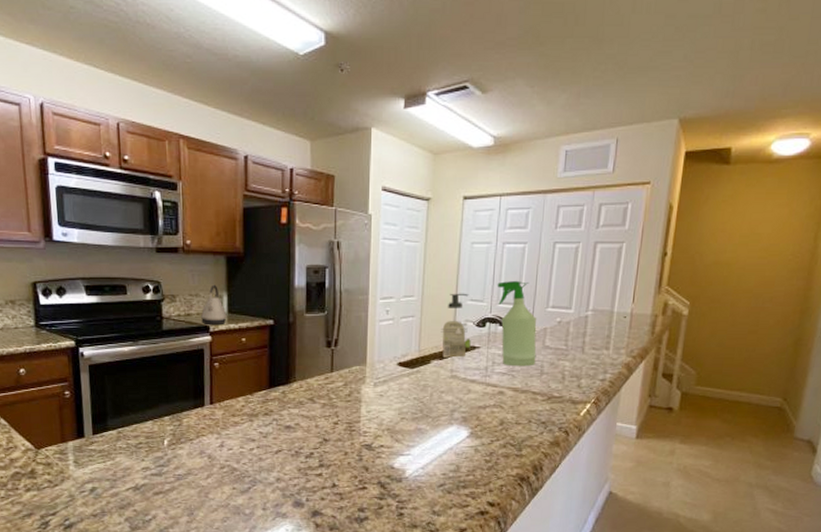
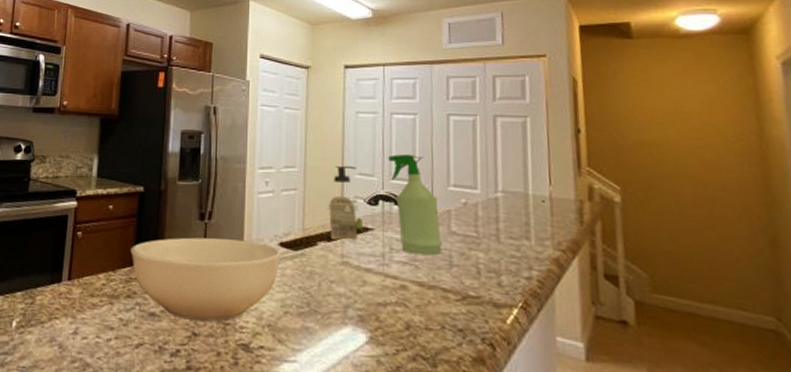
kettle: present [200,284,227,326] -> none [68,146,96,190]
bowl: none [264,362,399,429] -> present [129,237,281,322]

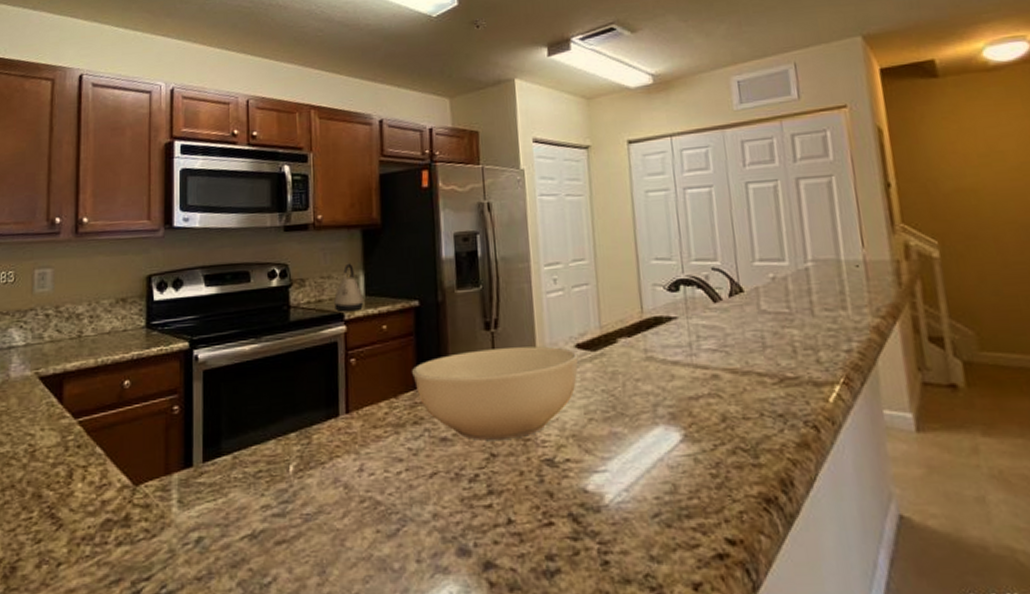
kettle: none [68,146,96,190] -> present [333,263,364,313]
soap dispenser: present [327,165,363,241] -> none [624,251,665,334]
spray bottle: present [387,153,442,256] -> none [684,230,754,340]

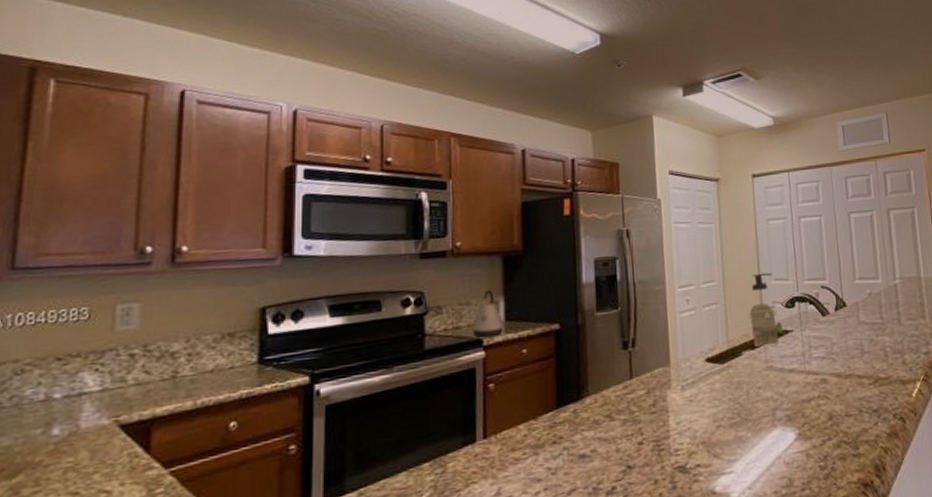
bowl: present [411,346,579,441] -> none [550,361,708,455]
soap dispenser: none [624,251,665,334] -> present [748,272,783,347]

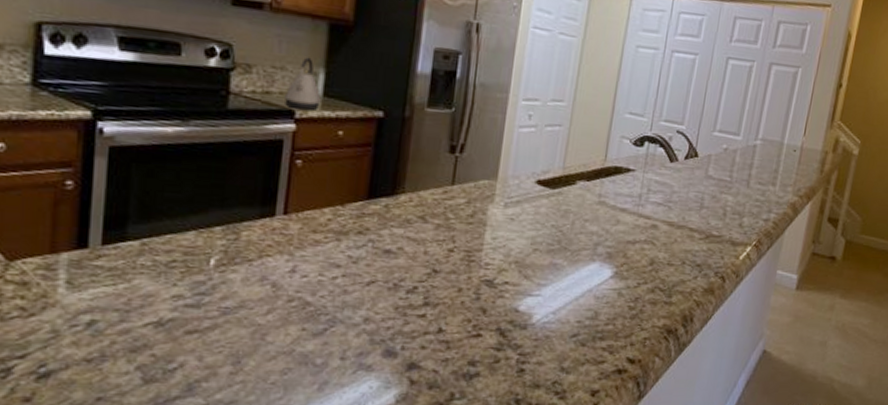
soap dispenser: present [748,272,783,347] -> none [590,103,628,181]

